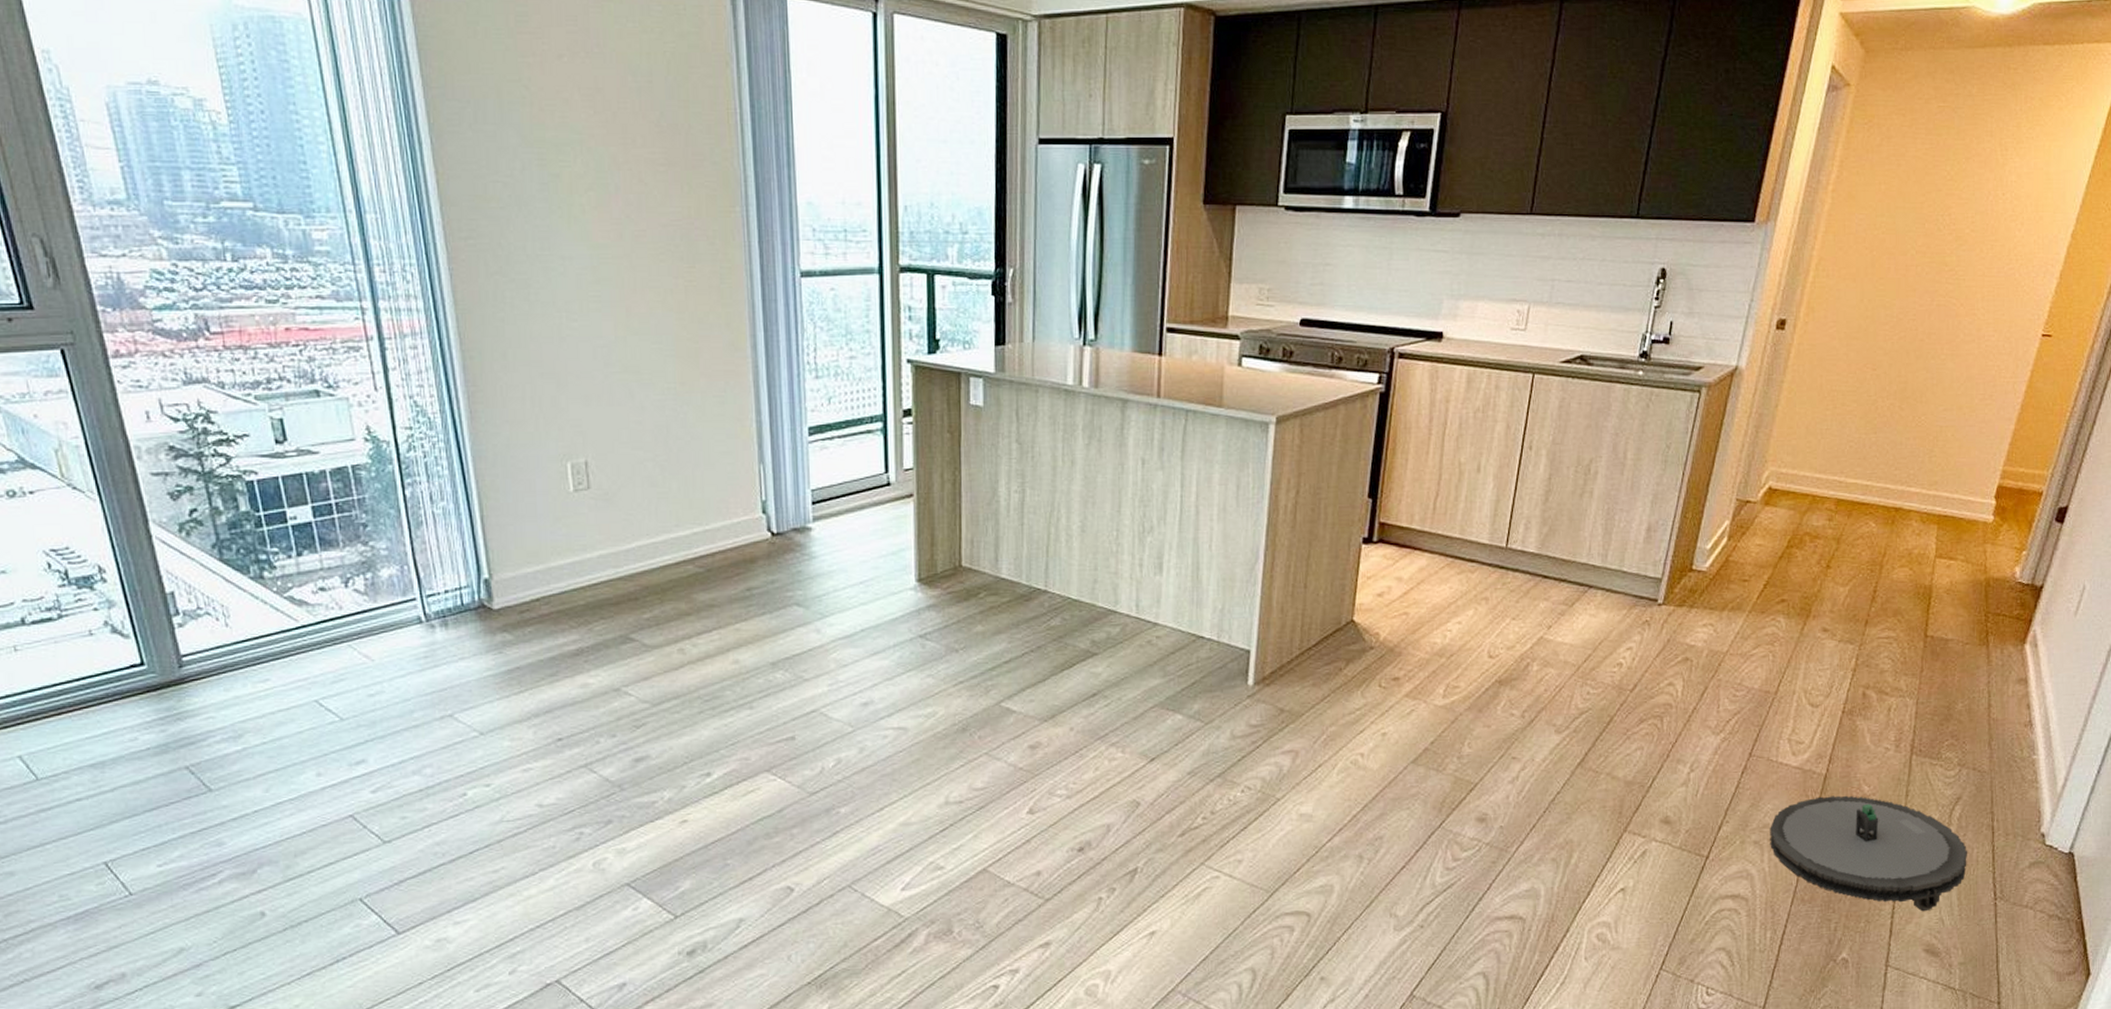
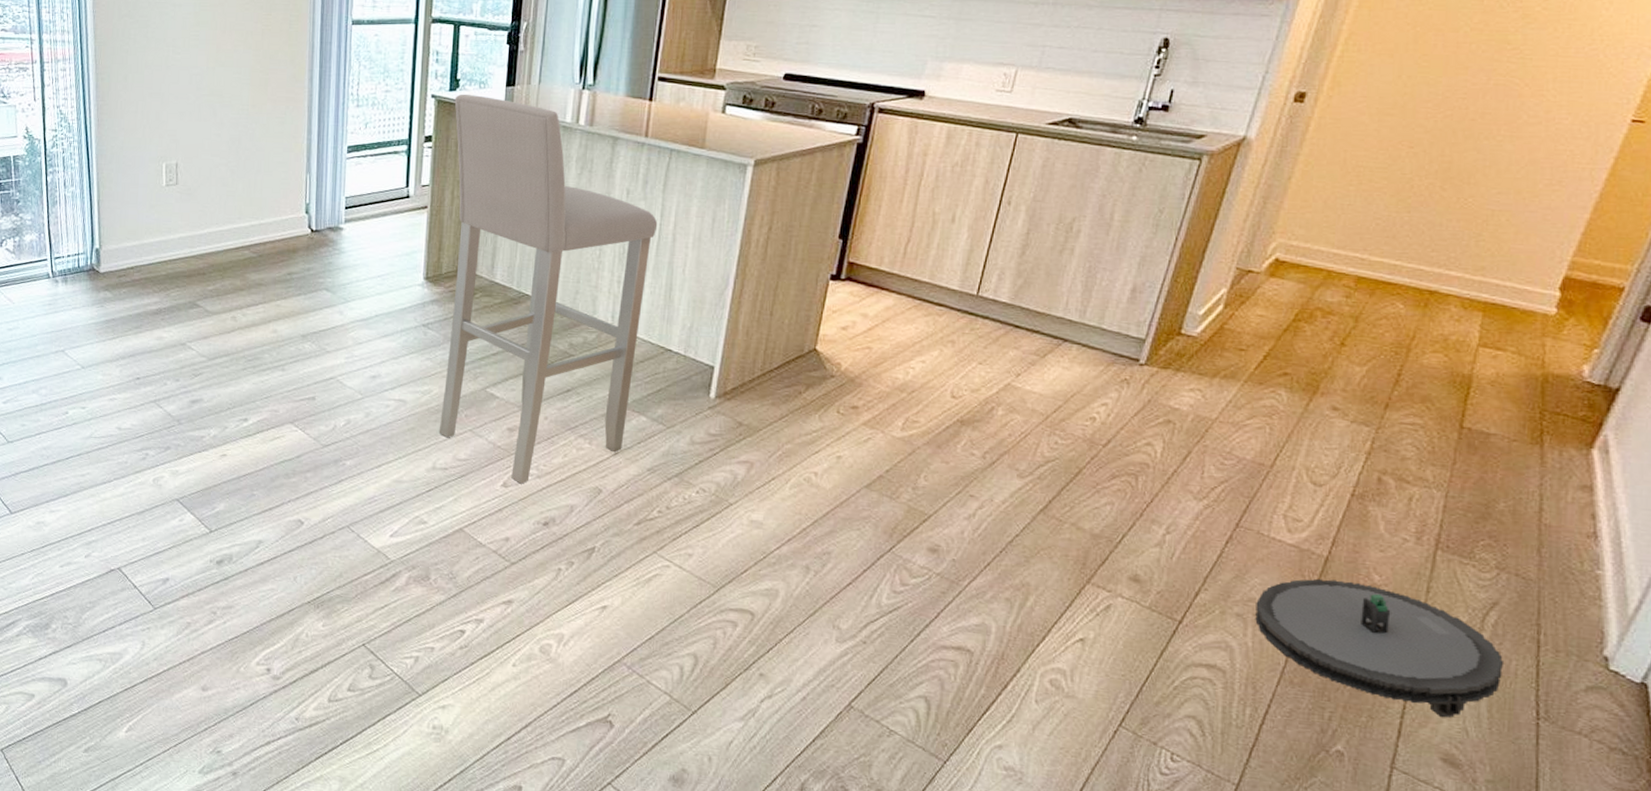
bar stool: none [935,356,1178,808] -> present [438,93,658,484]

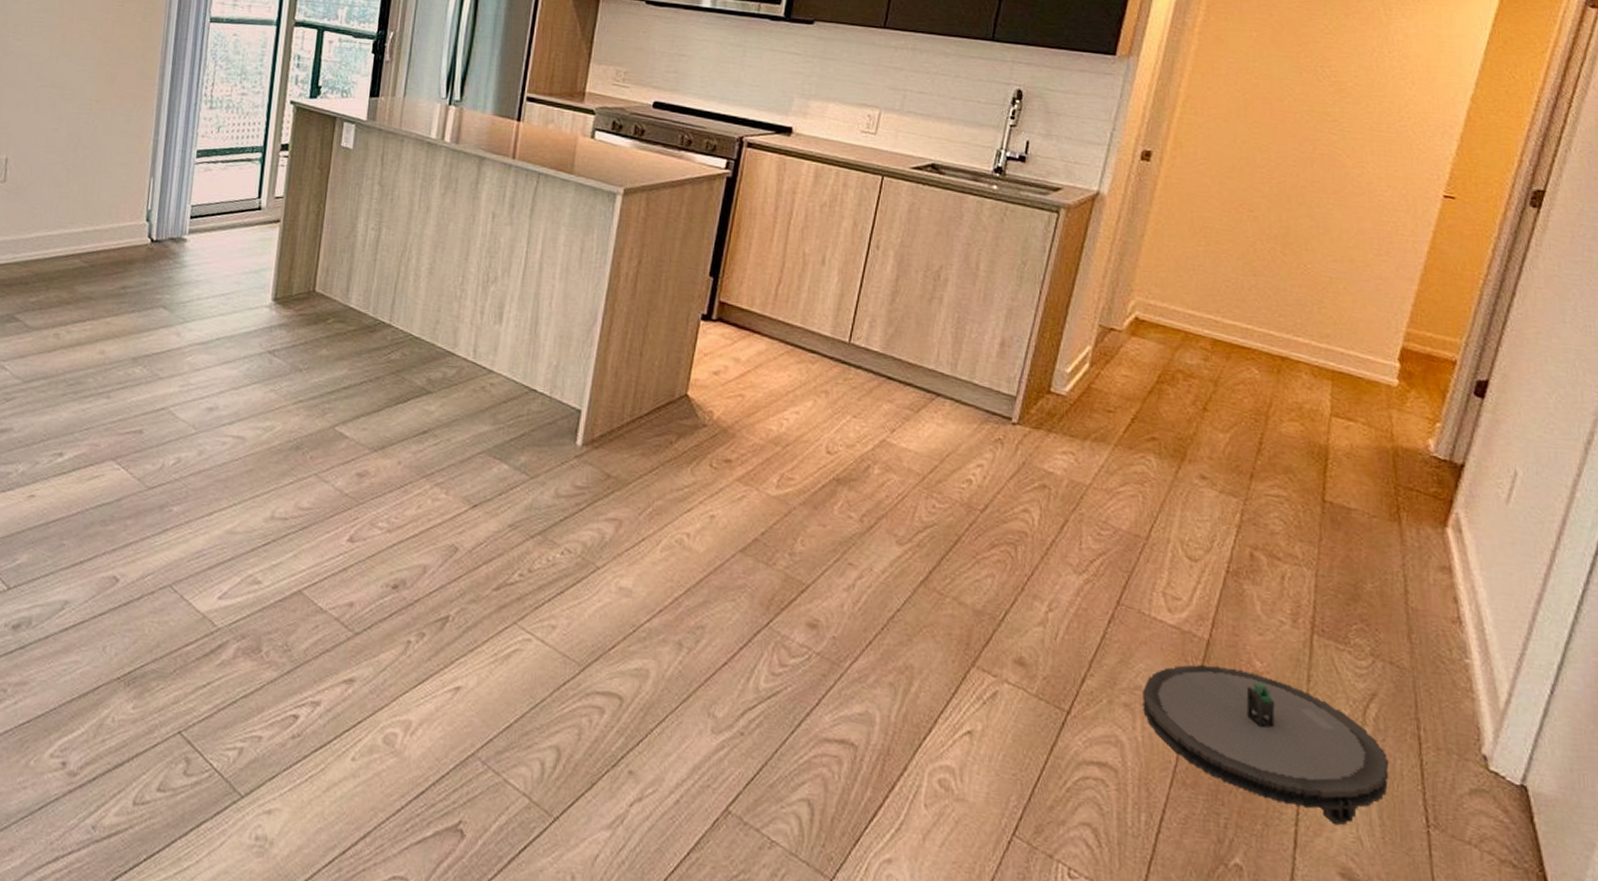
bar stool: present [438,93,658,484] -> none [280,101,524,539]

